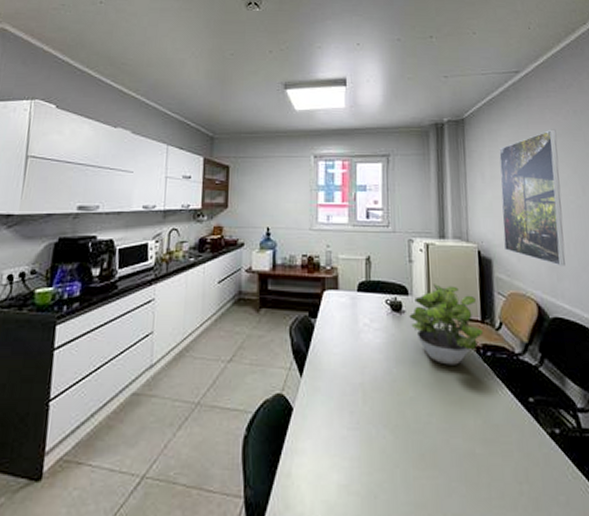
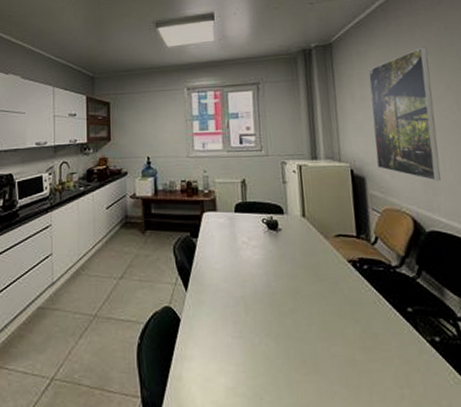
potted plant: present [409,284,484,365] -> none [285,203,360,278]

